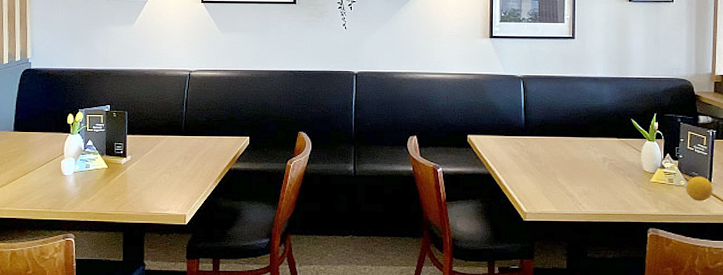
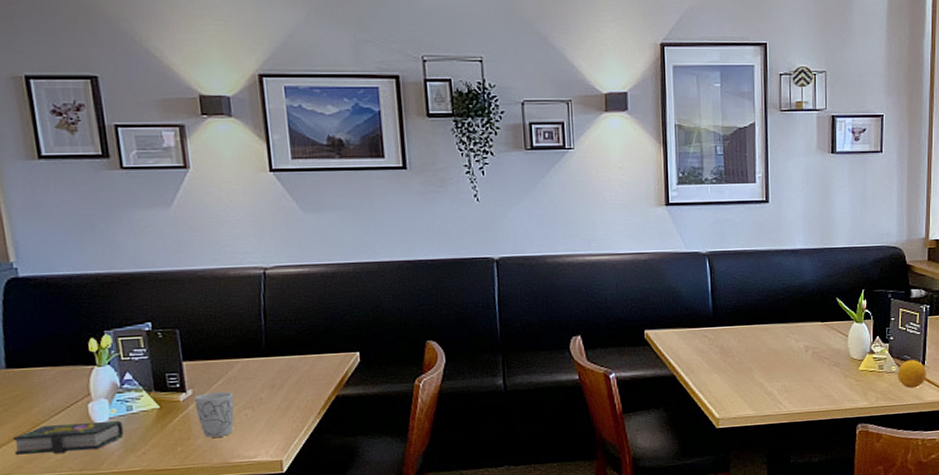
book: none [10,173,82,195] -> present [12,420,124,455]
mug: none [131,159,158,193] -> present [194,391,235,438]

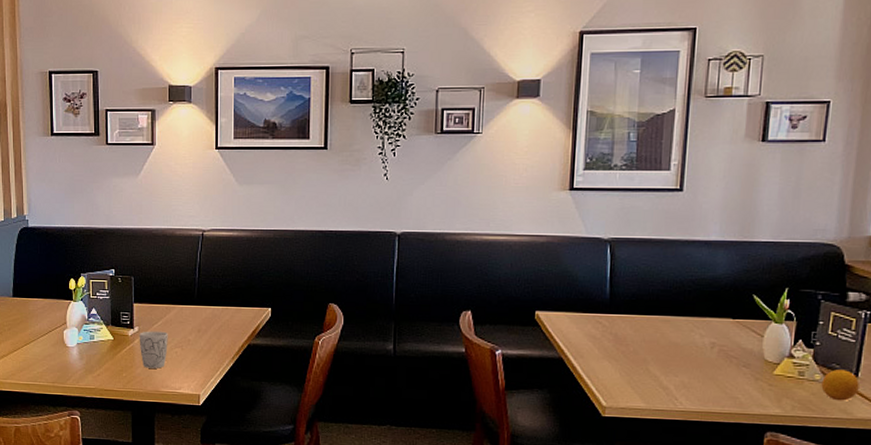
book: present [12,420,124,455] -> none [11,344,86,368]

